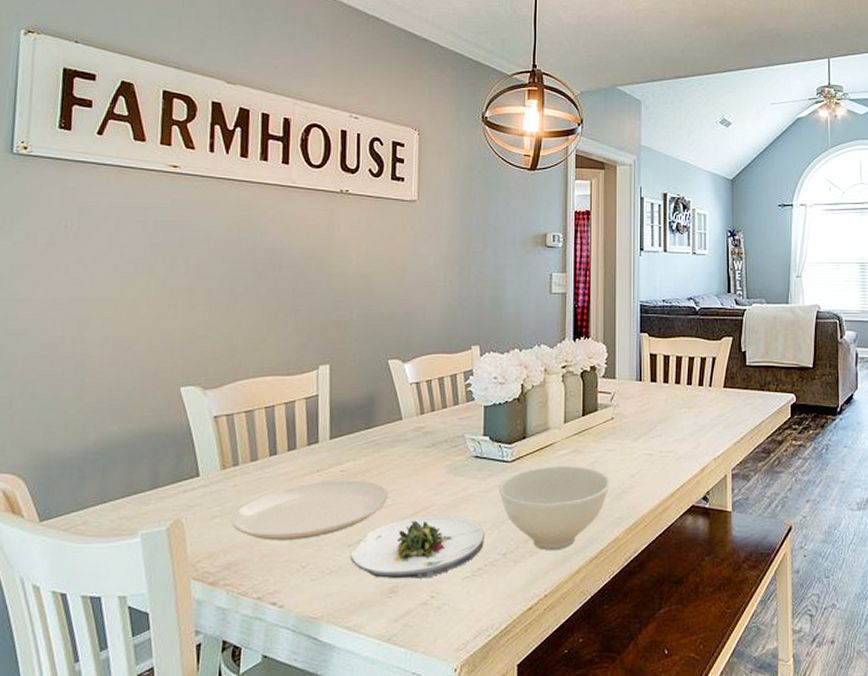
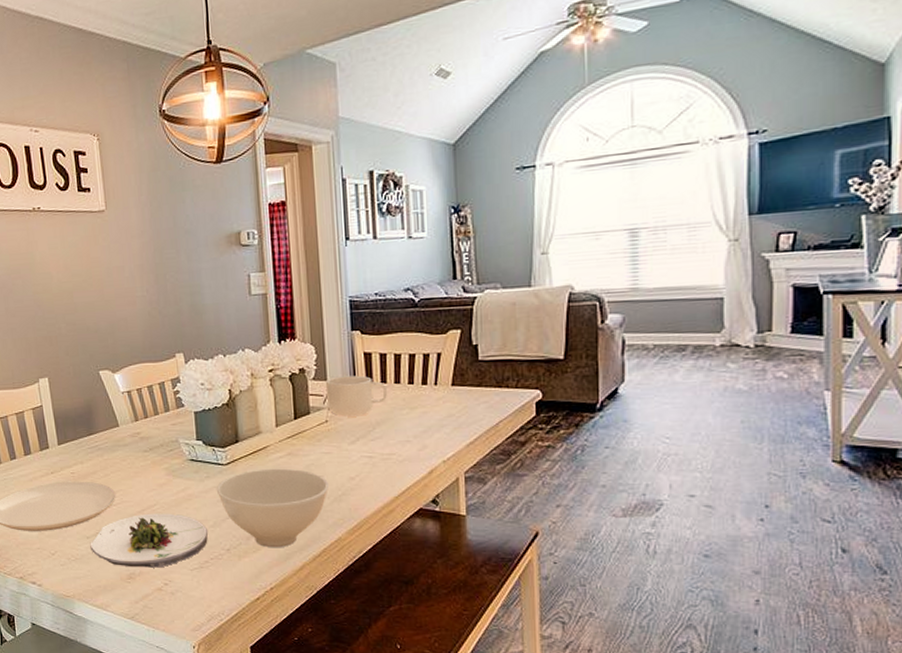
cup: none [613,375,669,414] -> present [325,375,388,417]

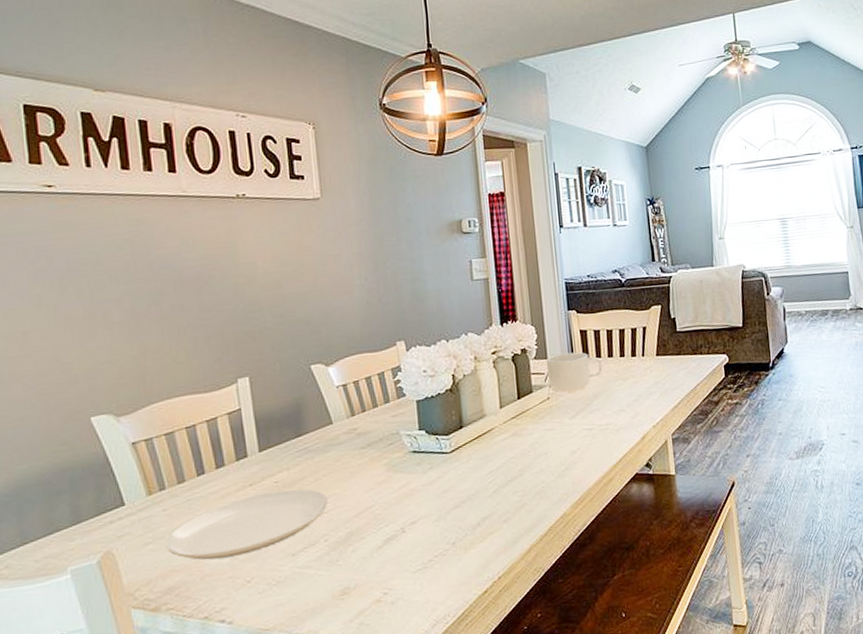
salad plate: present [90,513,209,568] -> none [295,512,433,582]
bowl: present [216,468,330,548] -> none [440,449,554,534]

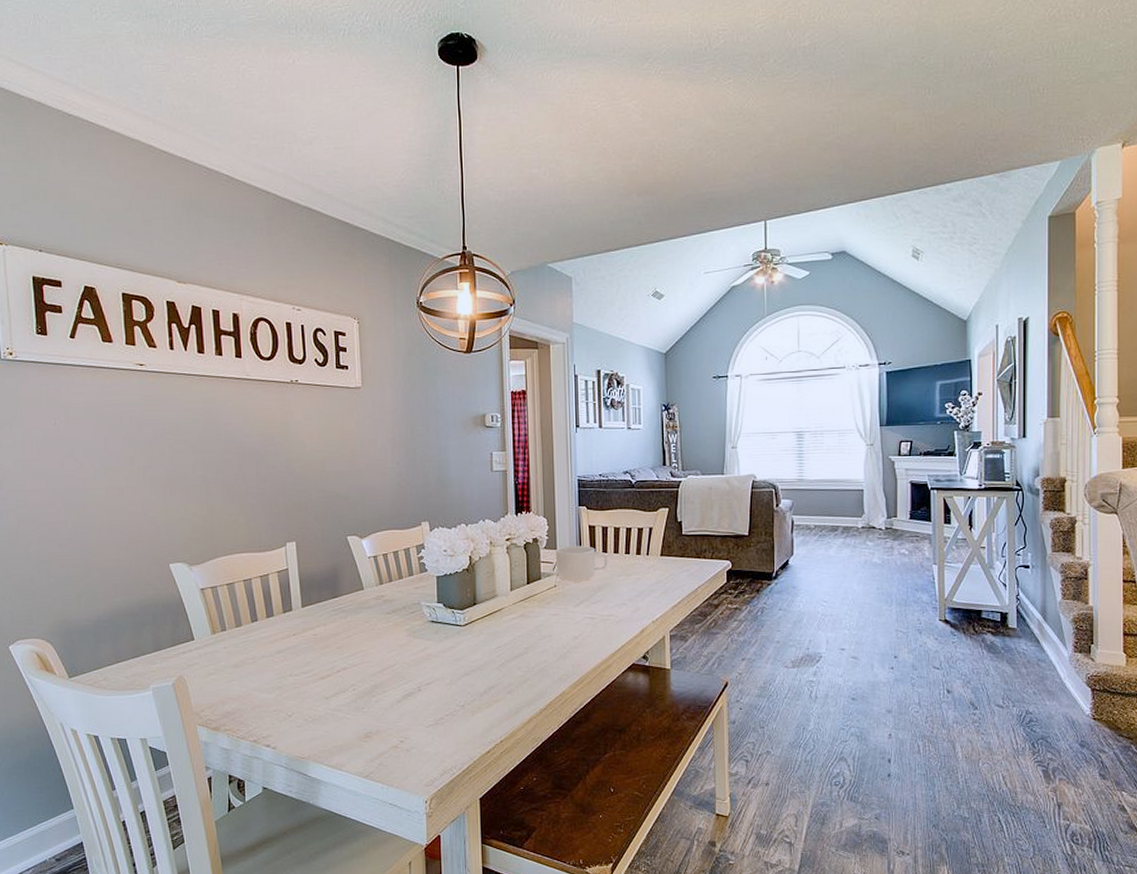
plate: present [165,489,329,560] -> none [225,642,358,694]

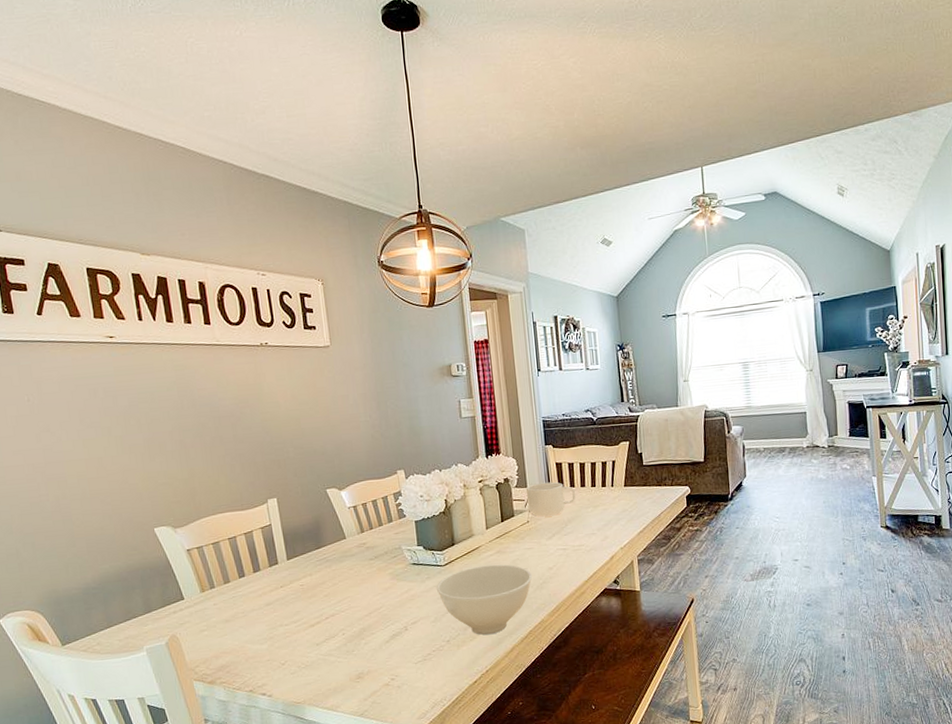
bowl: none [454,628,556,703] -> present [436,564,533,635]

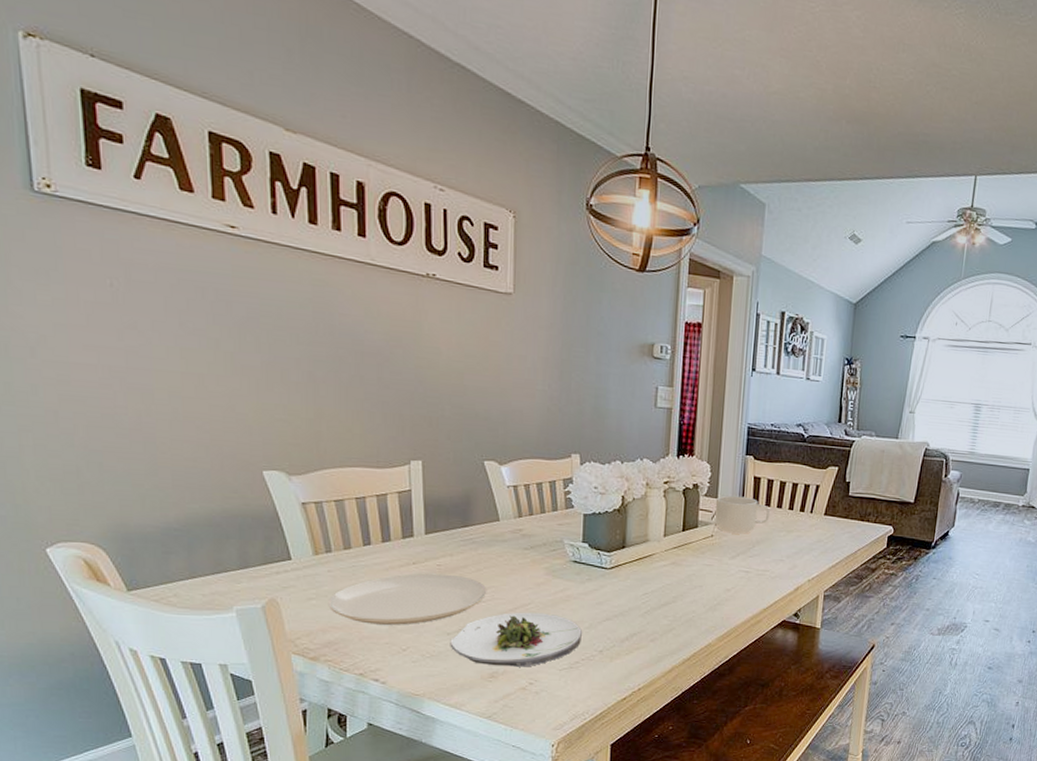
plate: none [217,592,345,646] -> present [328,573,487,625]
salad plate: none [319,613,430,668] -> present [450,612,583,667]
bowl: present [436,564,533,635] -> none [596,575,707,651]

